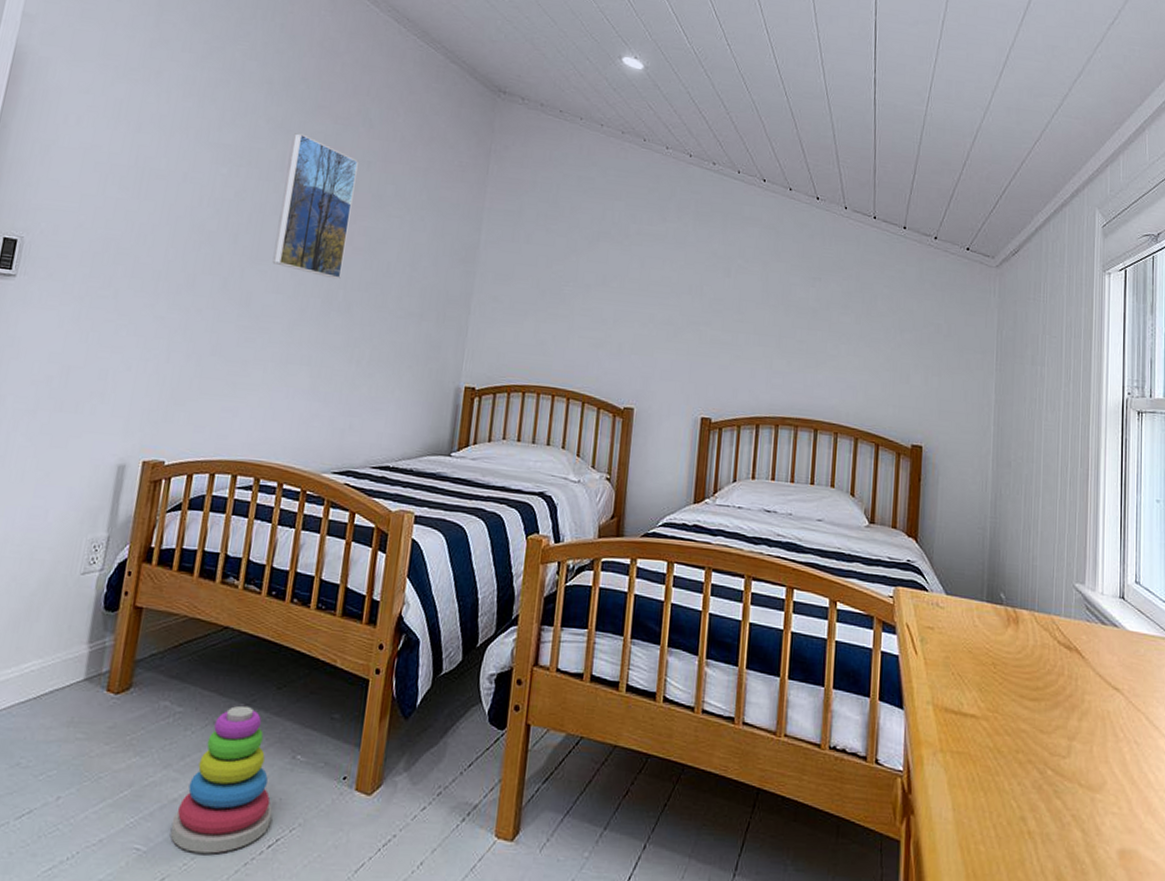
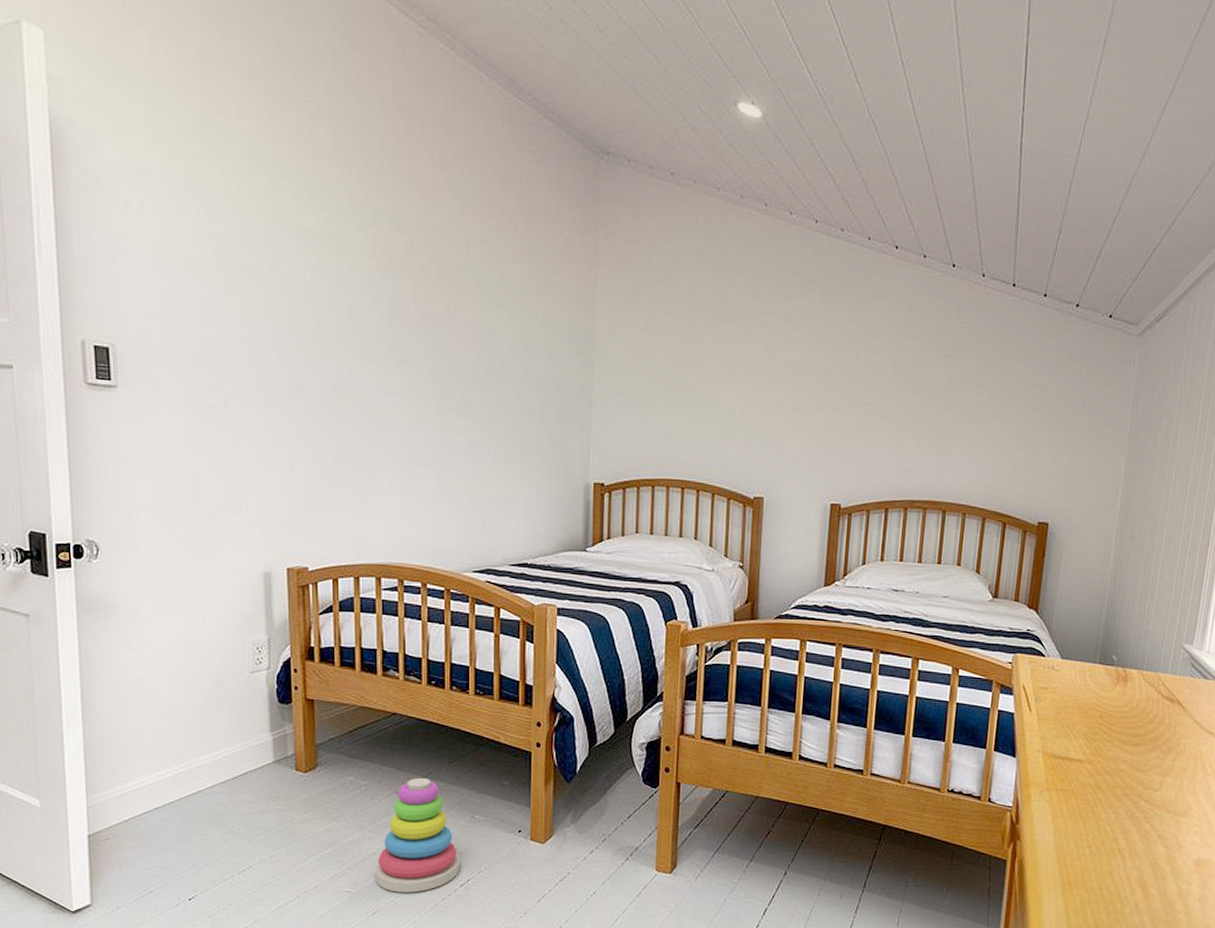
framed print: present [272,133,358,280] -> none [380,212,456,377]

